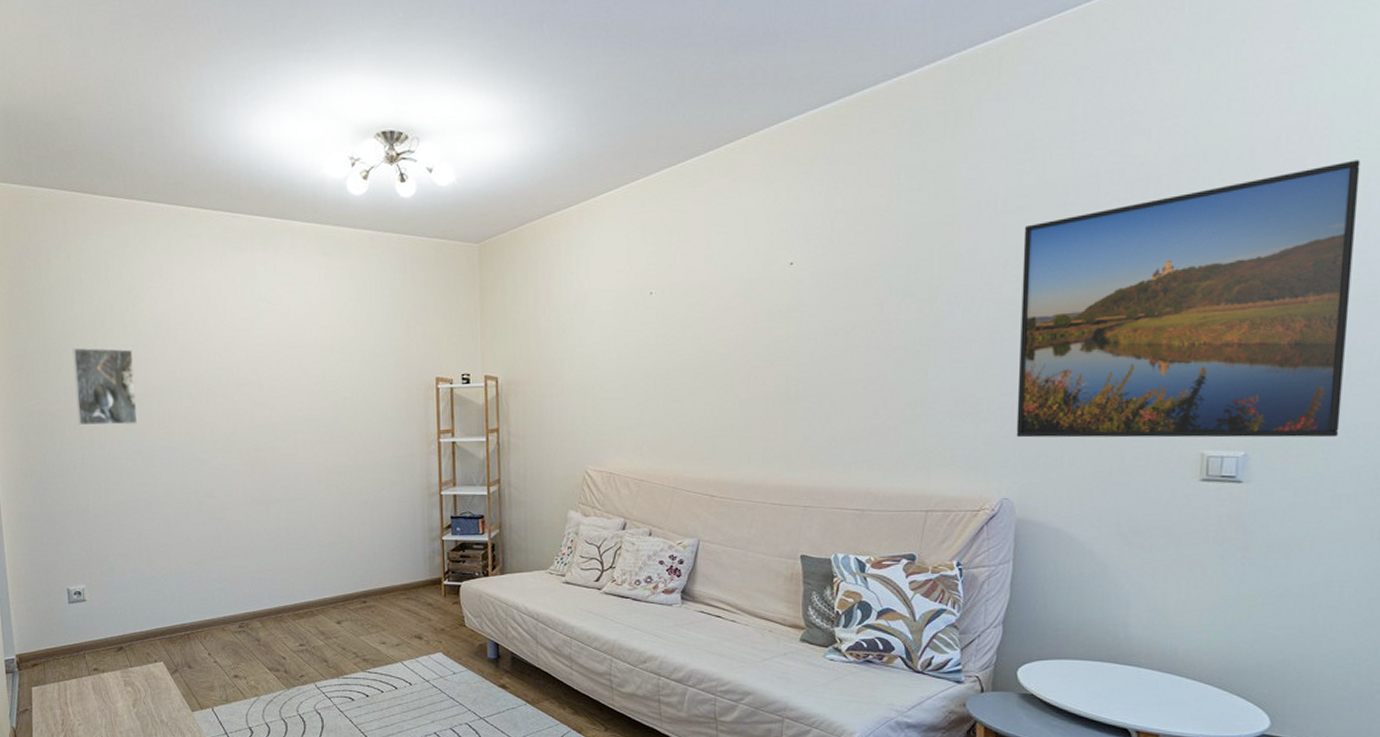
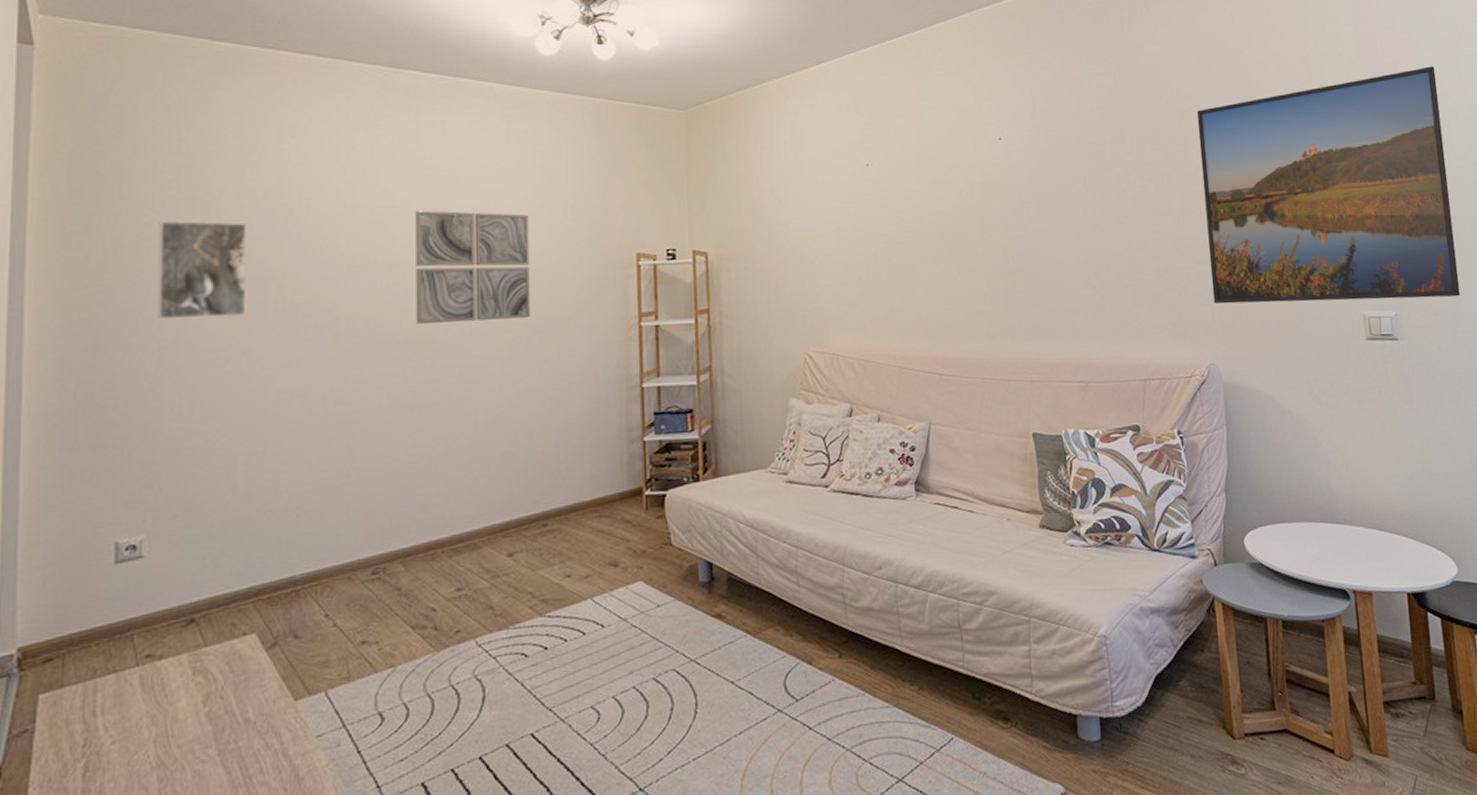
wall art: none [256,339,349,434] -> present [415,210,531,324]

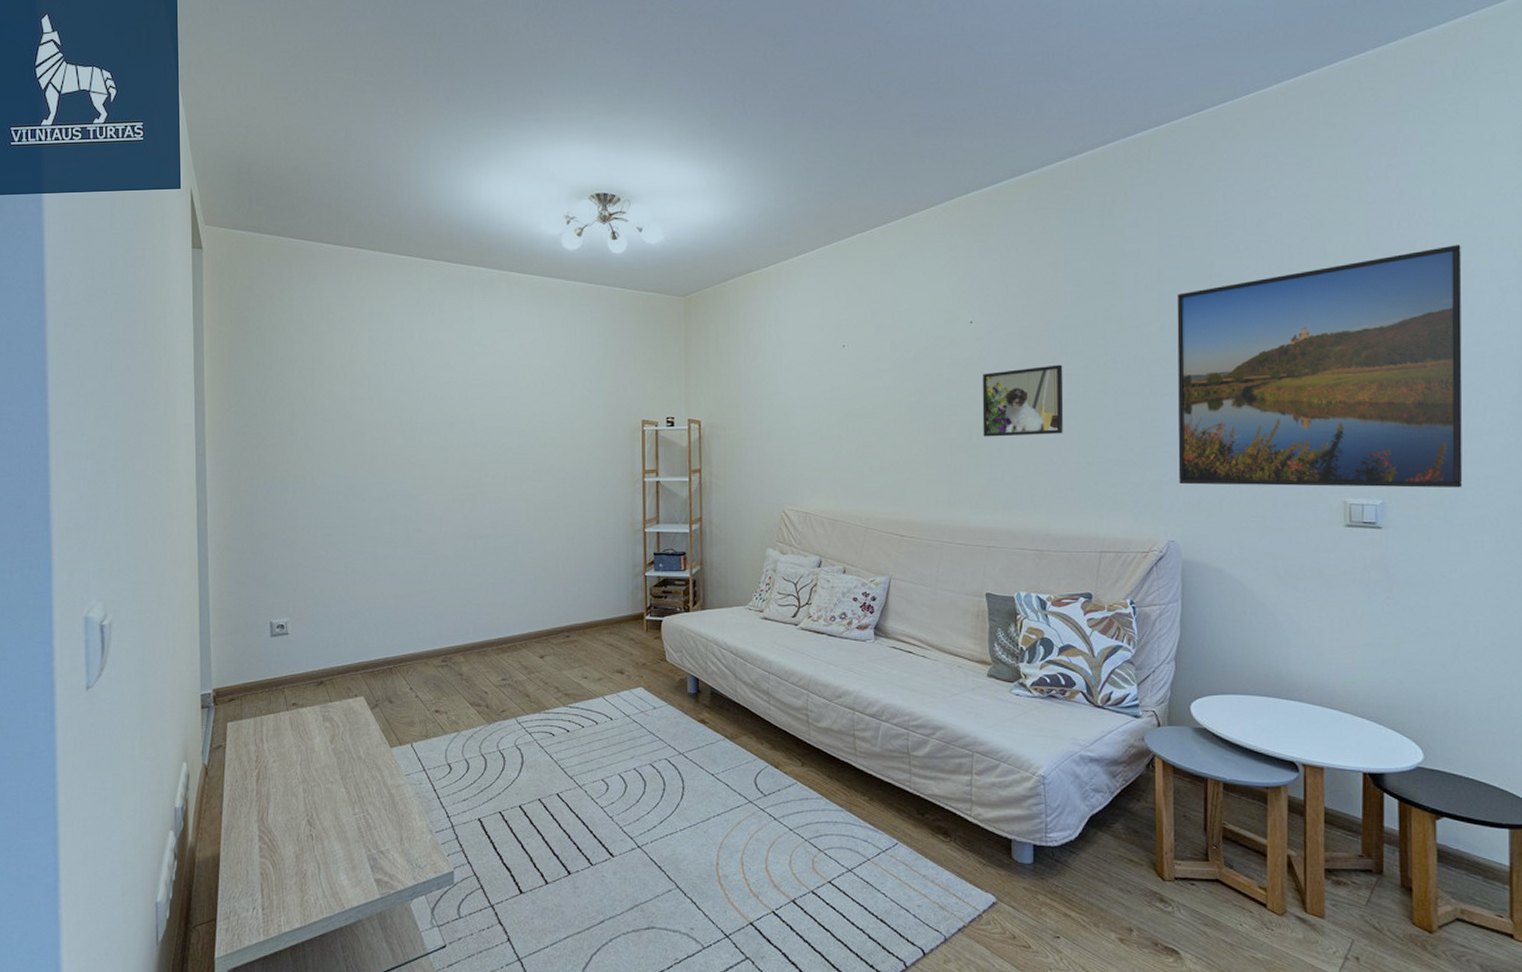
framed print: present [157,220,247,320] -> none [290,385,351,461]
wall art: present [415,210,531,324] -> none [470,381,558,472]
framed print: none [1015,182,1099,261] -> present [982,364,1064,437]

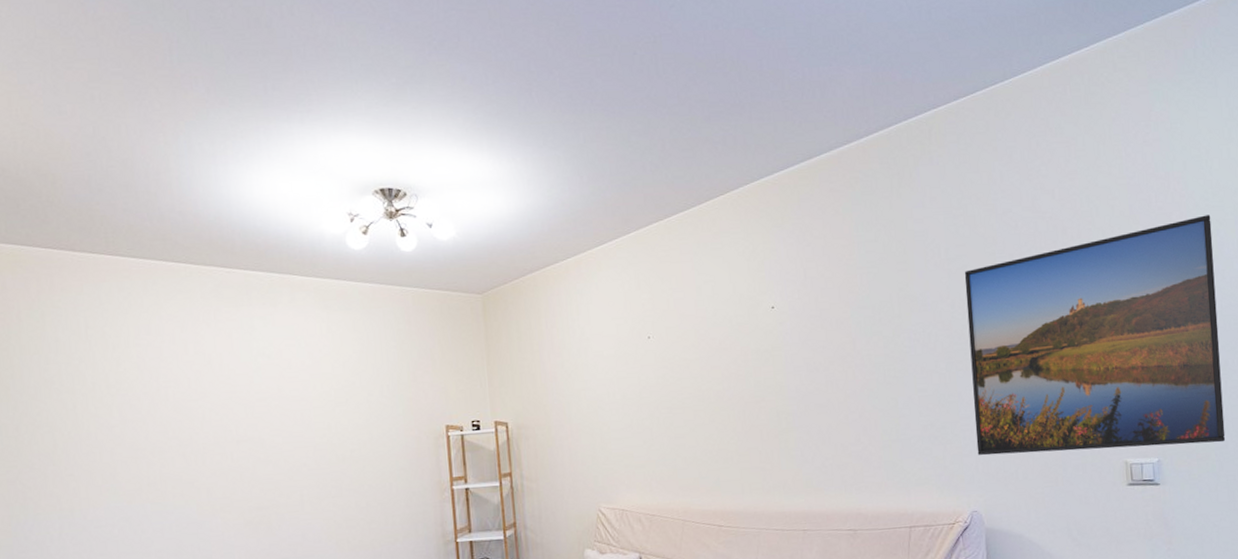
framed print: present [982,364,1064,437] -> none [787,345,867,422]

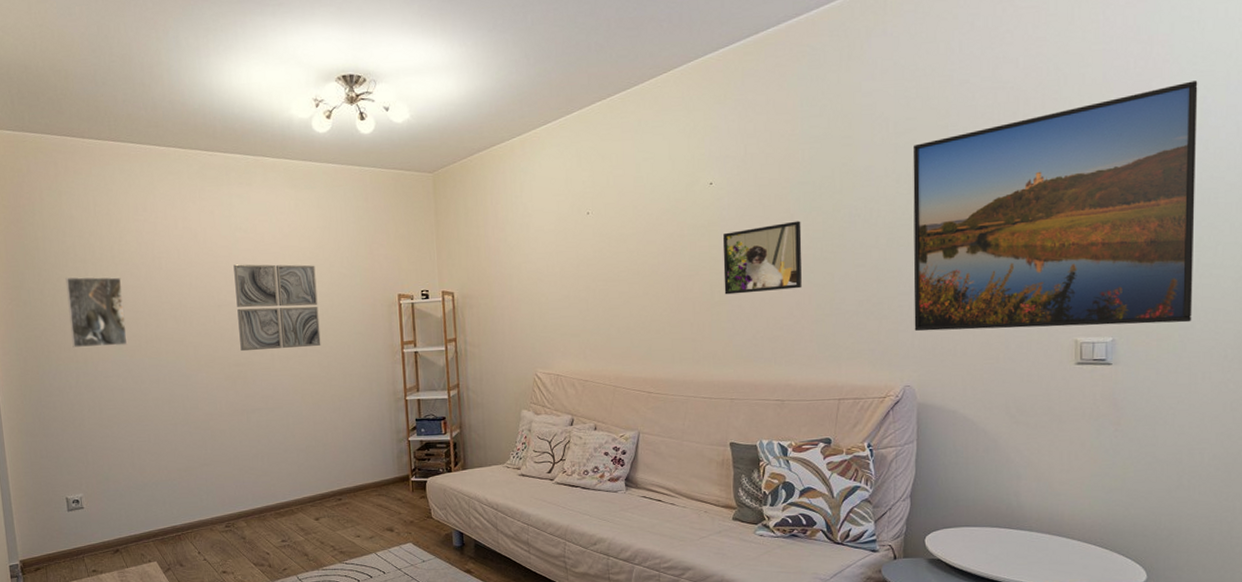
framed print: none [48,409,125,494] -> present [65,276,128,348]
wall art: none [255,393,359,492] -> present [233,264,321,351]
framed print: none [787,345,867,422] -> present [722,221,802,295]

